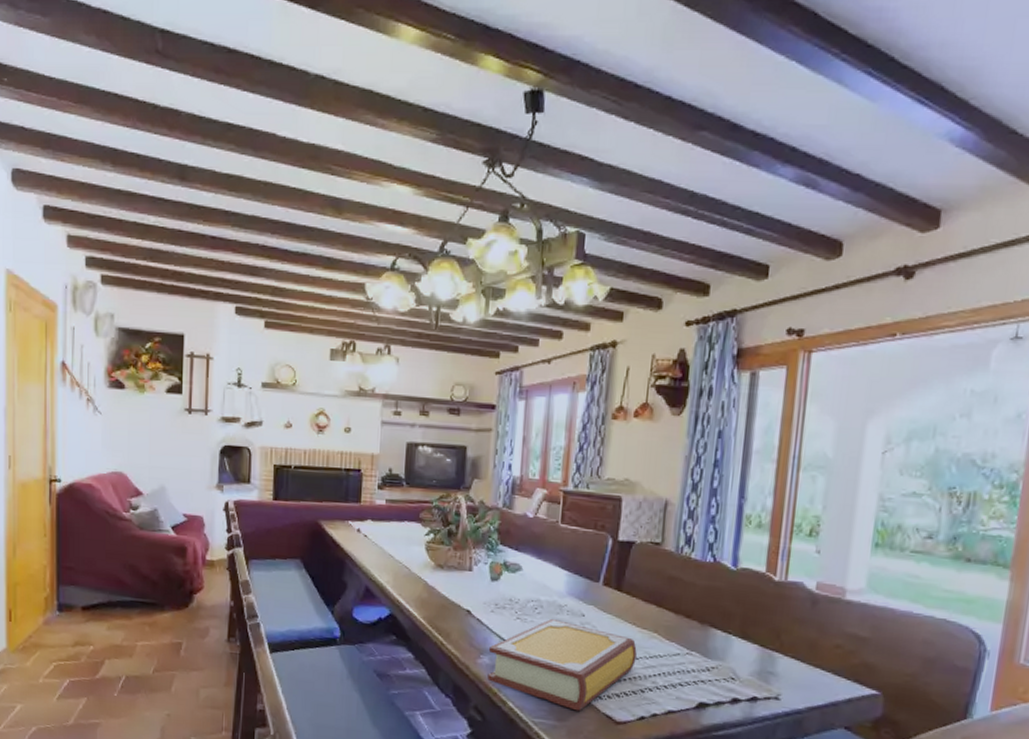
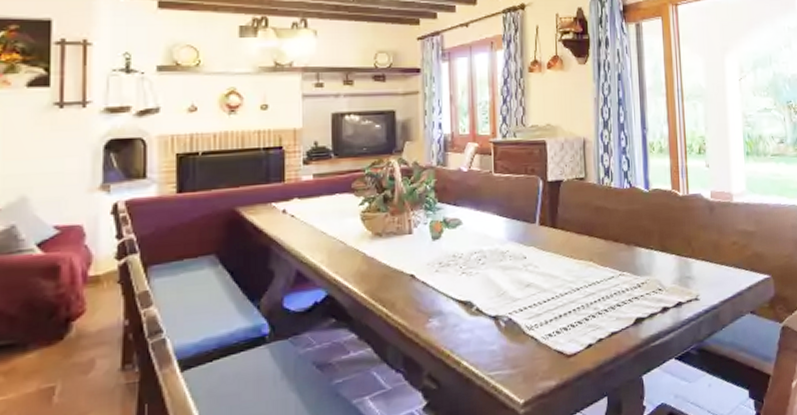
book: present [487,619,637,711] -> none [438,267,577,354]

